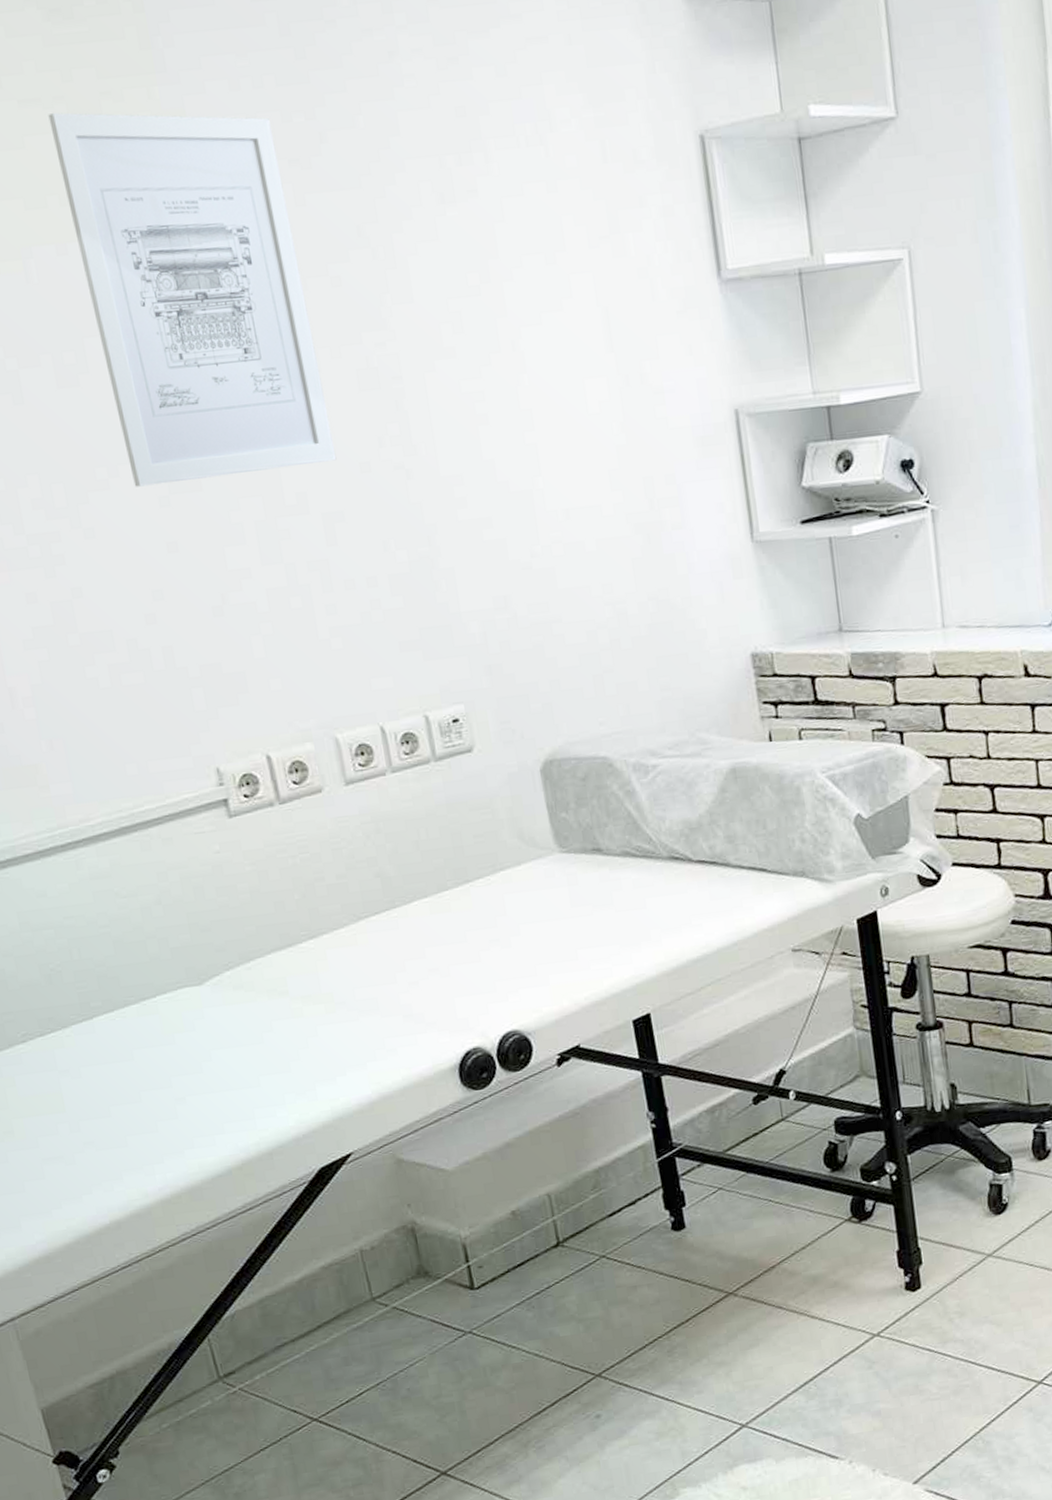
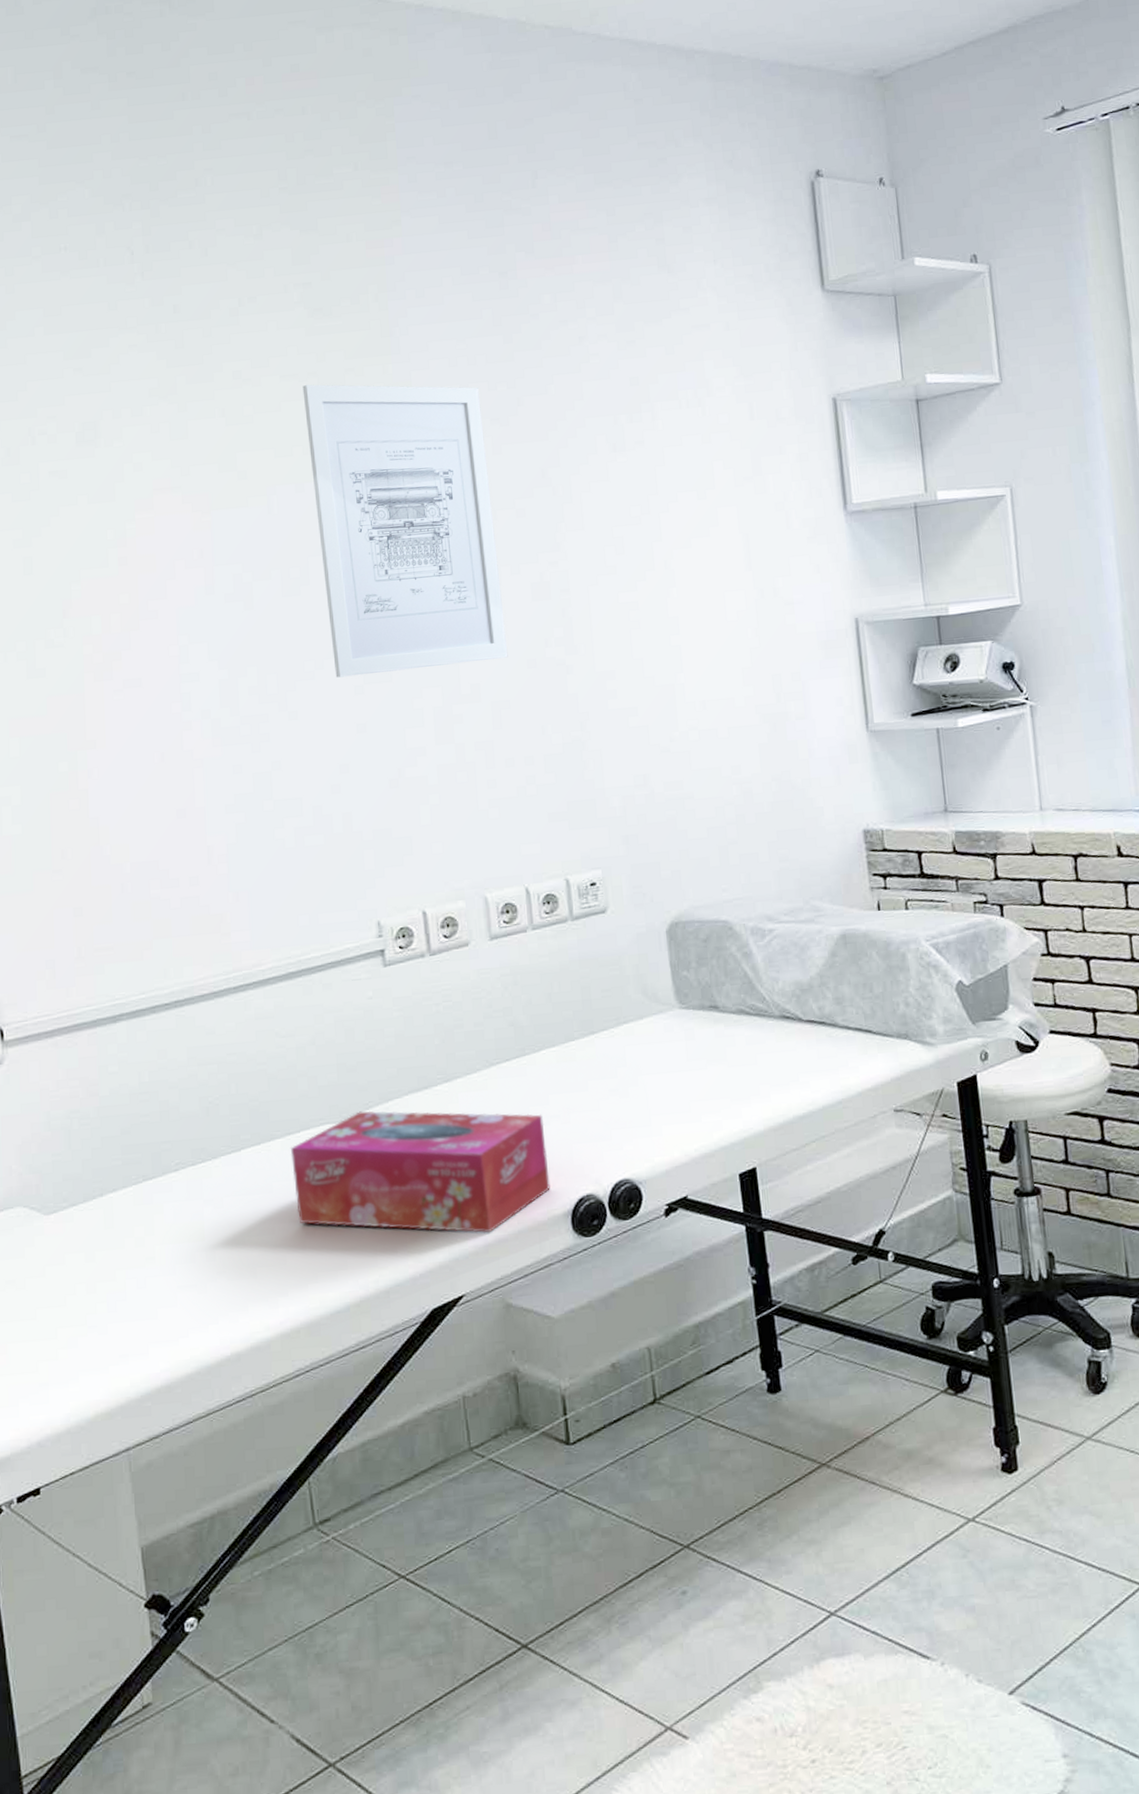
tissue box: none [147,968,434,1092] -> present [290,1110,550,1234]

